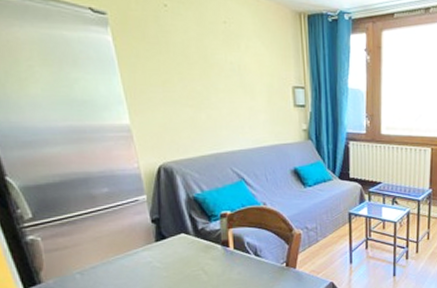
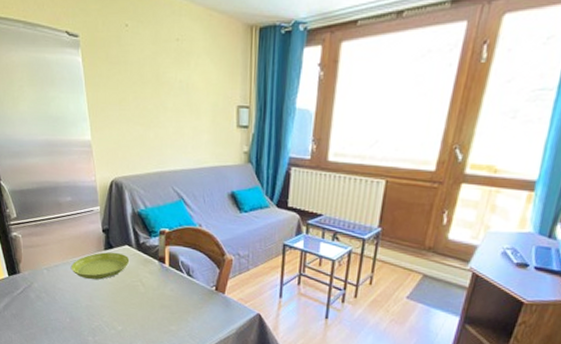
saucer: none [113,242,188,277] -> present [71,252,130,280]

